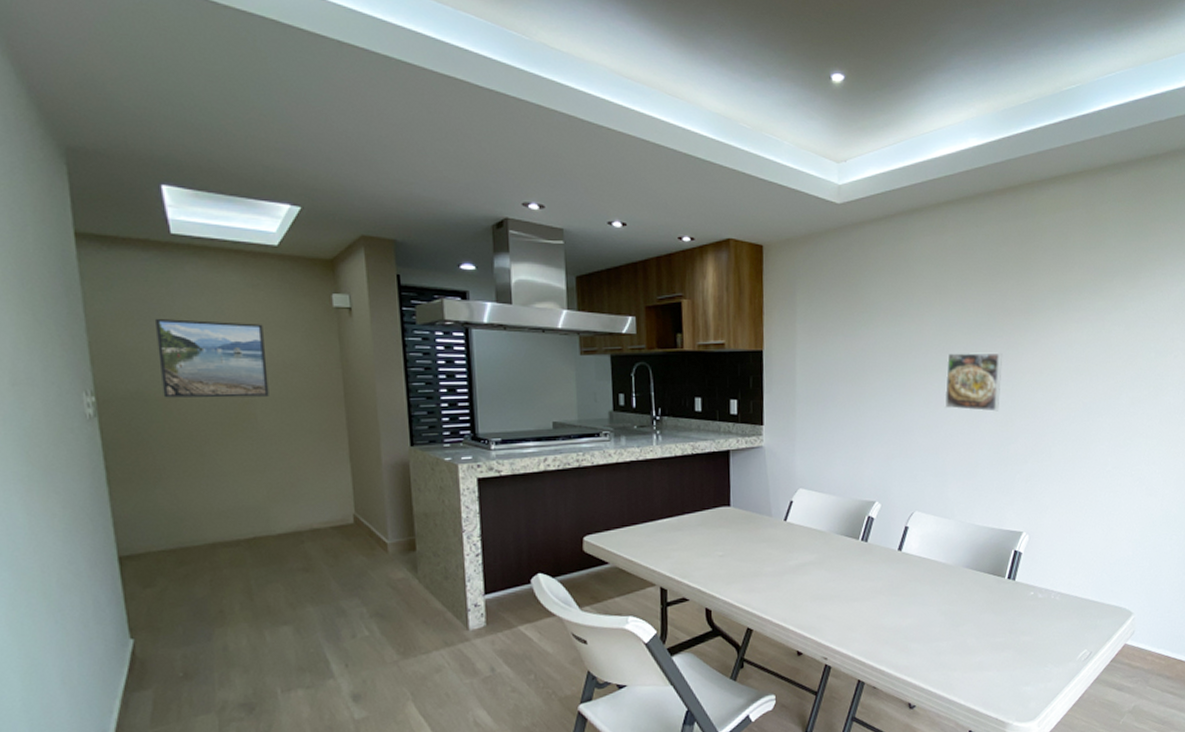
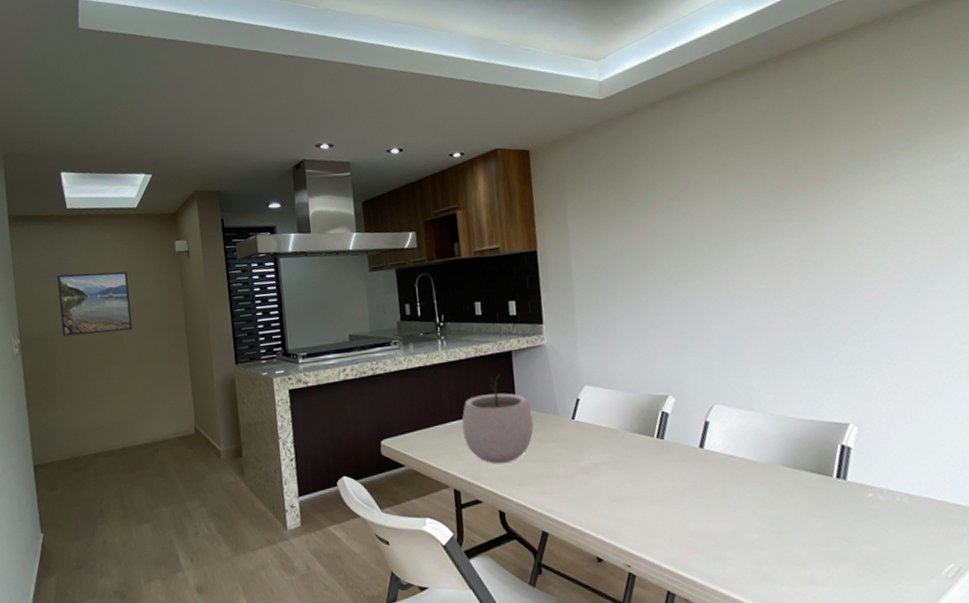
plant pot: none [673,473,746,563] -> present [461,374,534,464]
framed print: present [944,352,1002,412] -> none [734,226,803,292]

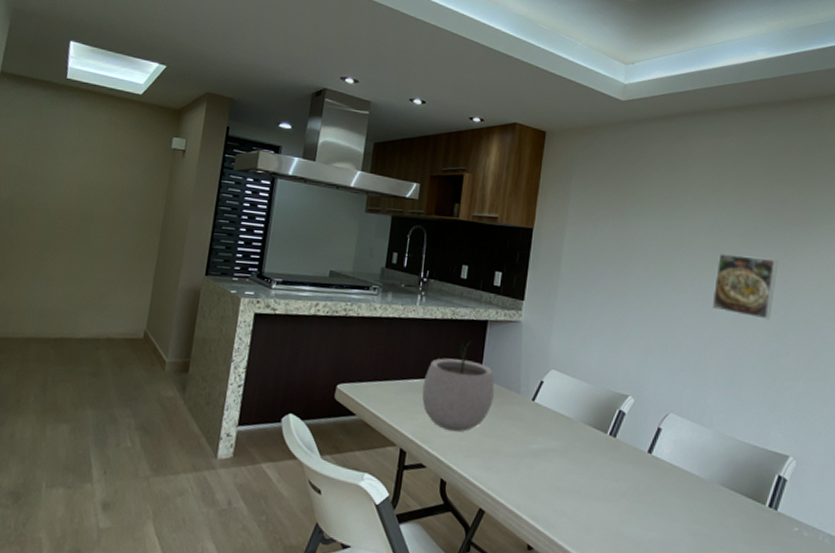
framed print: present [57,271,132,337] -> none [26,143,115,217]
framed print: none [734,226,803,292] -> present [711,254,777,320]

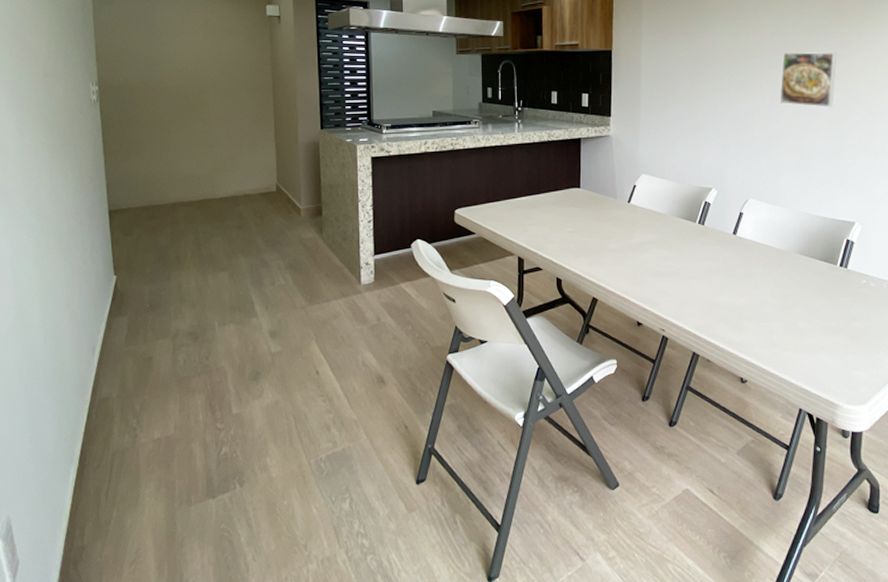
plant pot: present [421,341,495,432] -> none [530,158,594,237]

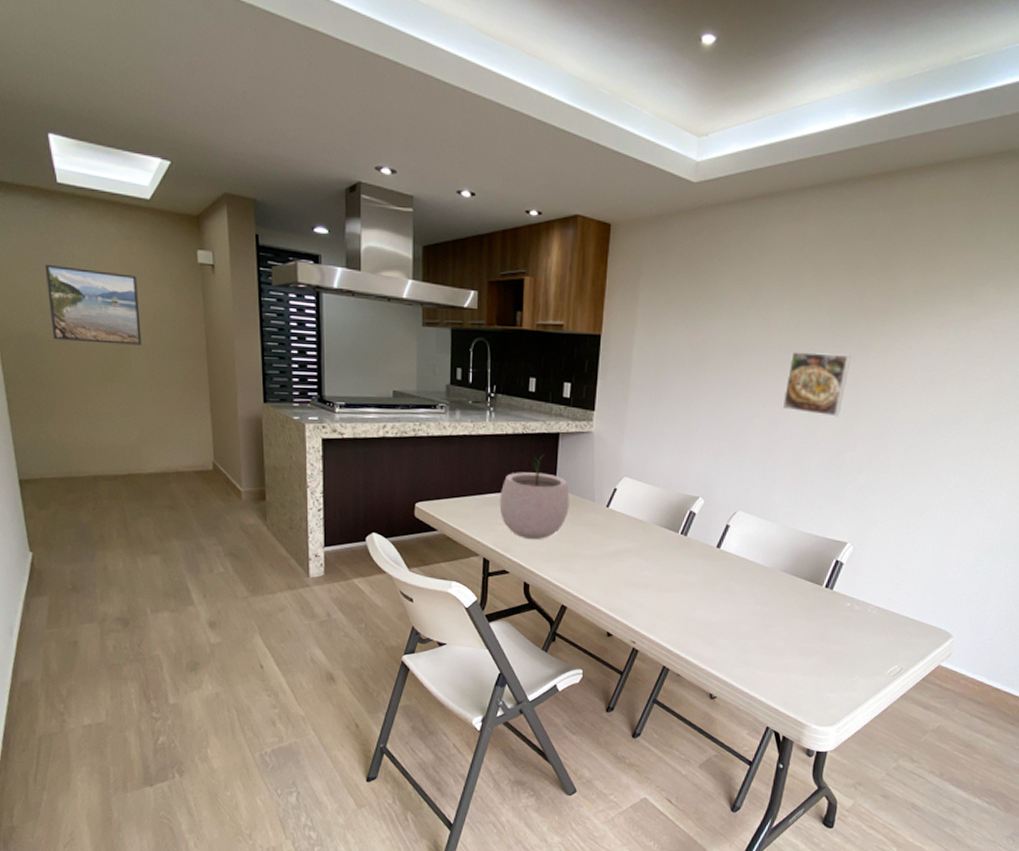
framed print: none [141,25,218,88] -> present [45,264,142,345]
plant pot: none [530,158,594,237] -> present [499,454,570,540]

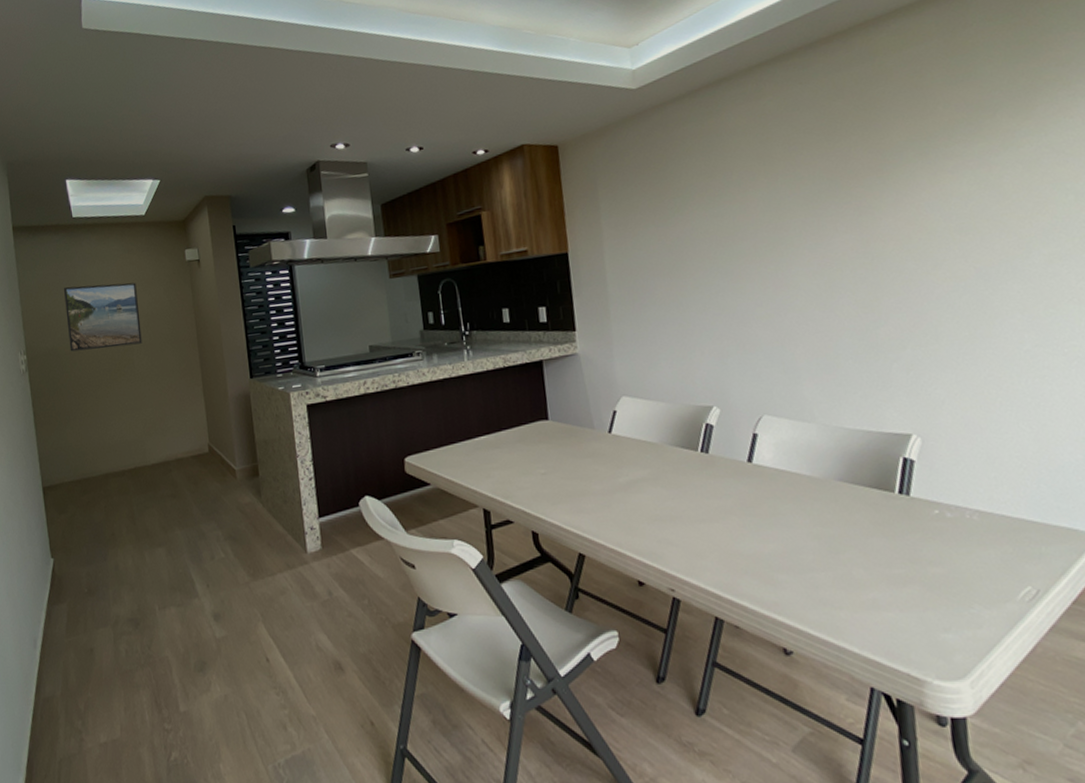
plant pot: present [499,454,570,540] -> none [490,385,568,482]
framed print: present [782,351,851,417] -> none [781,221,858,293]

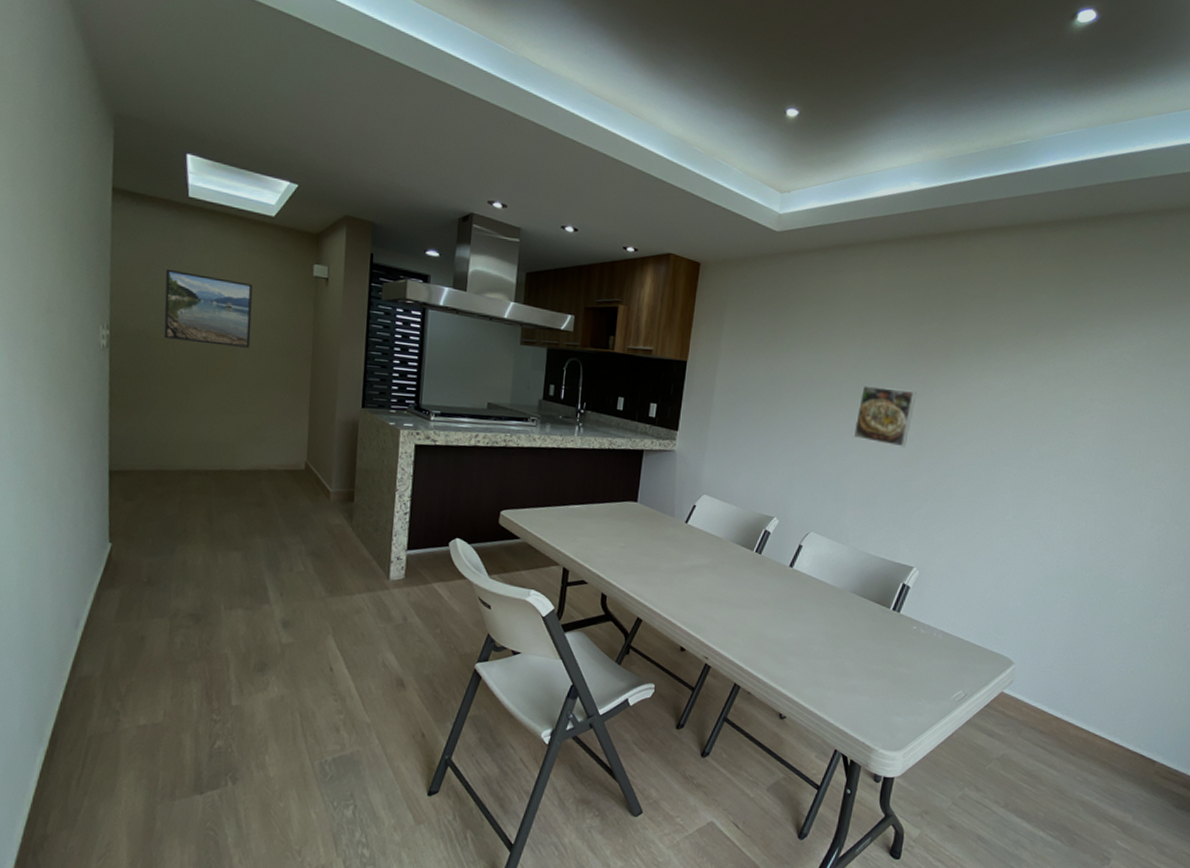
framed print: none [781,221,858,293] -> present [853,386,916,448]

